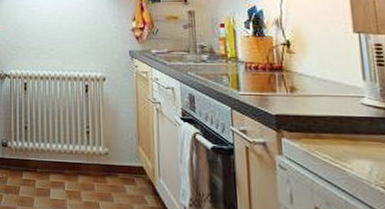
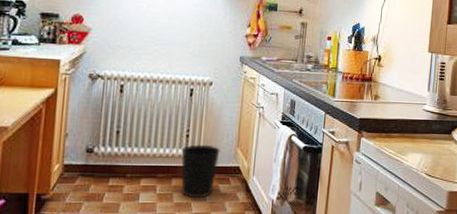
wastebasket: none [83,141,121,199] -> present [180,144,220,198]

